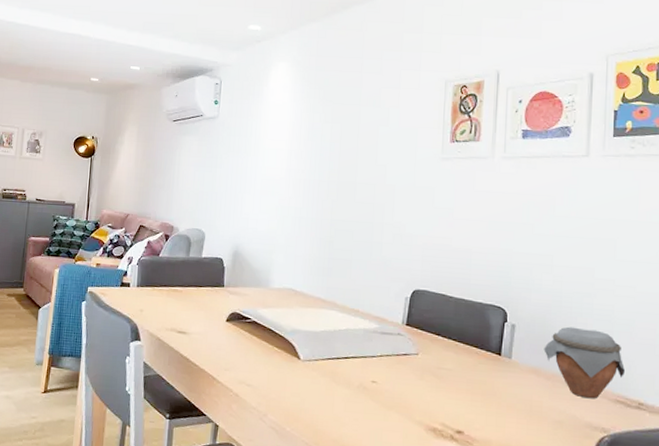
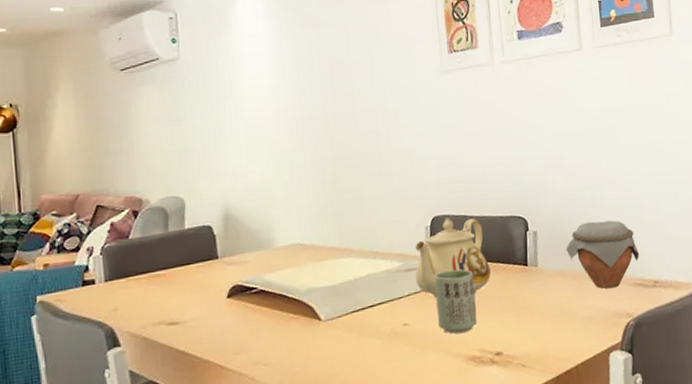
teapot: none [389,293,463,370] -> present [415,218,491,297]
cup: none [405,342,445,403] -> present [434,269,477,334]

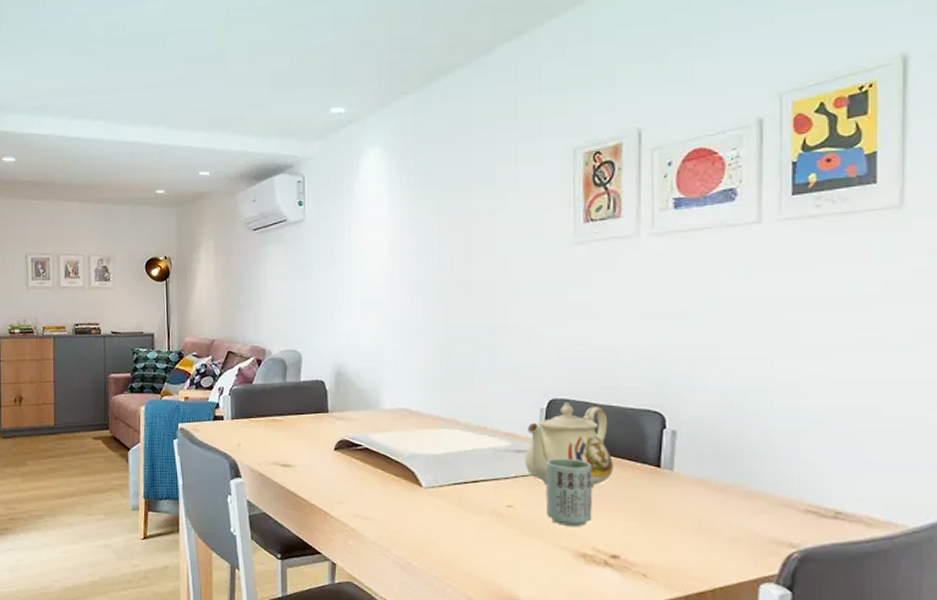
jar: present [566,220,639,289] -> none [713,428,816,511]

